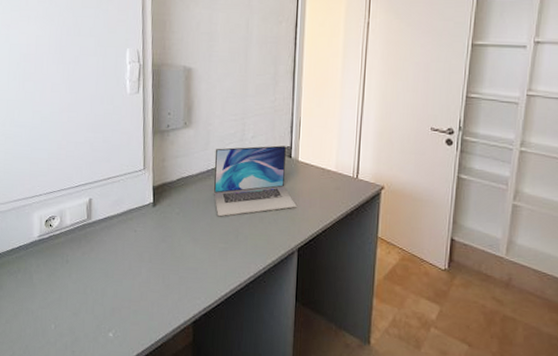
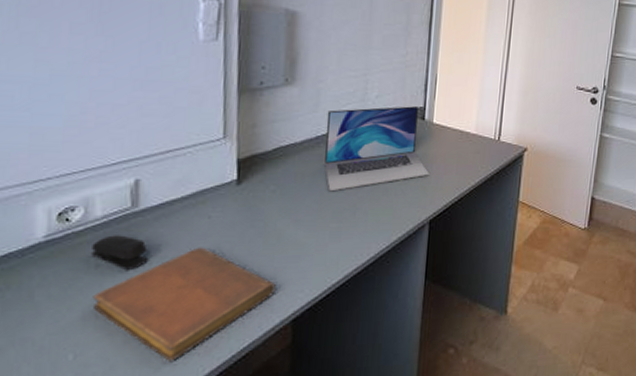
stapler: none [64,239,98,266] -> present [91,235,149,270]
notebook: none [65,254,181,341] -> present [92,247,276,361]

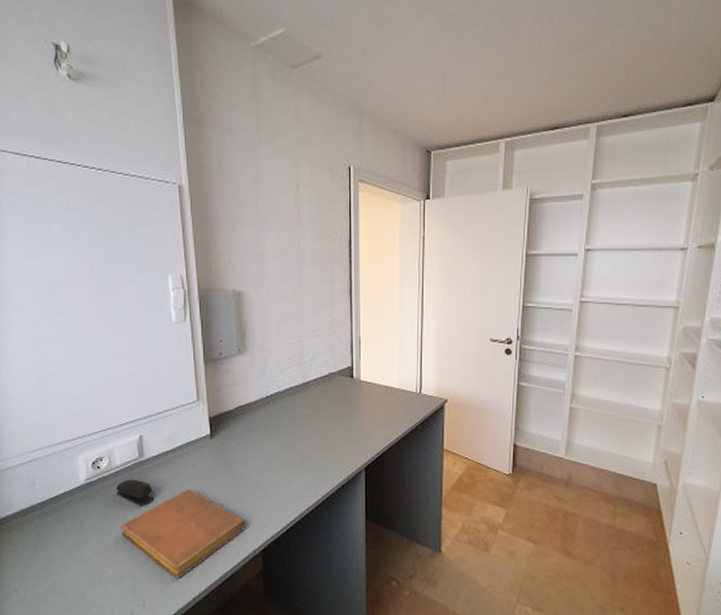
laptop: present [324,106,429,192] -> none [273,366,361,443]

